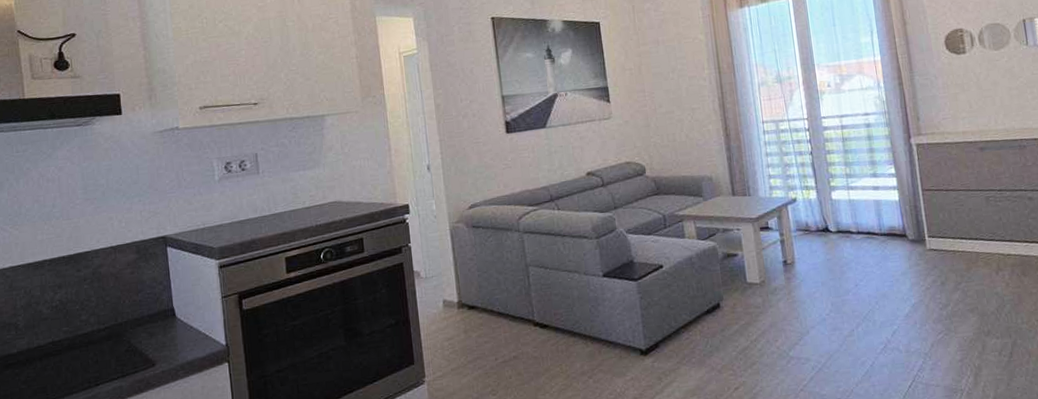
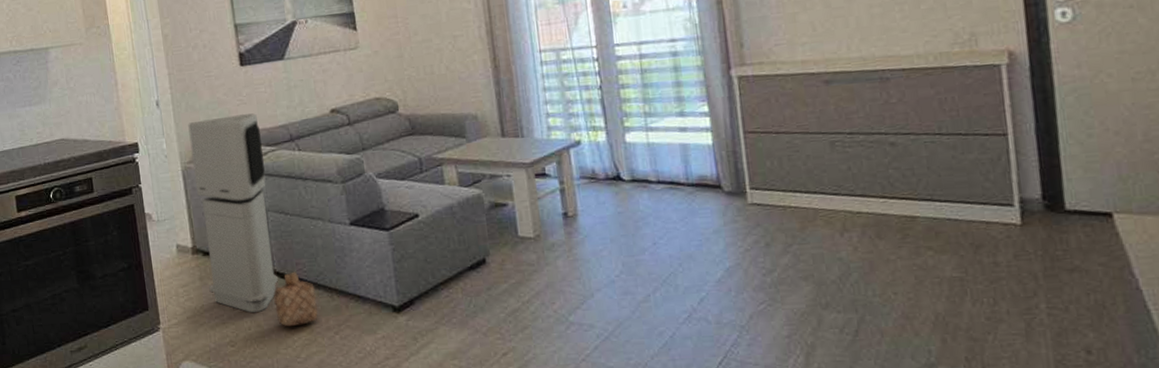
air purifier: none [457,176,538,362] -> present [188,113,279,313]
basket: none [532,321,573,374] -> present [273,271,318,327]

